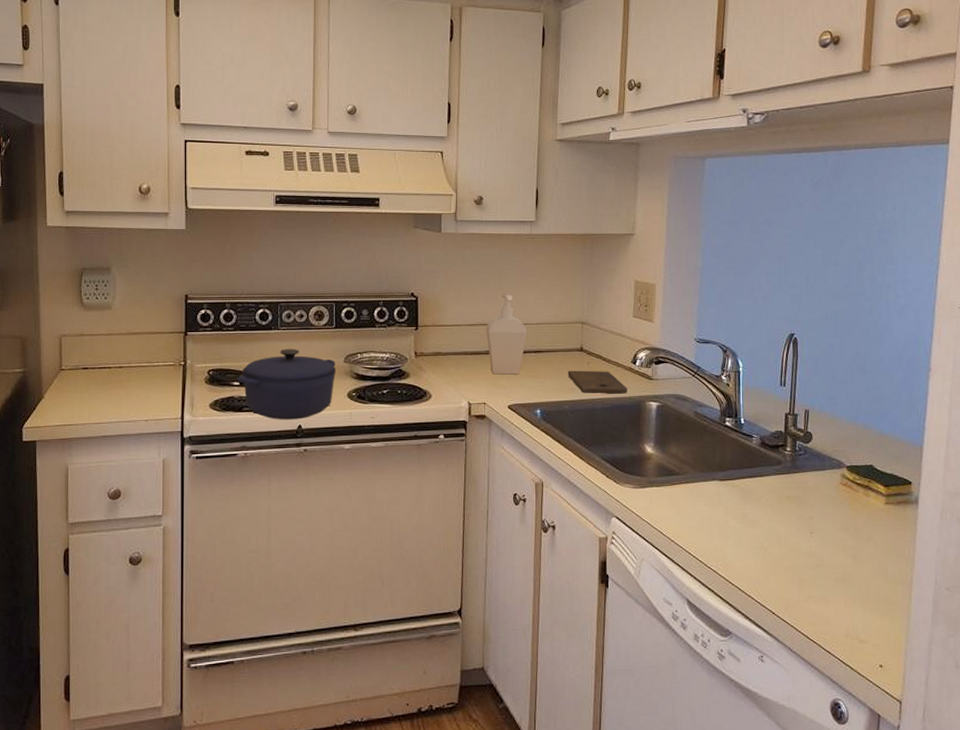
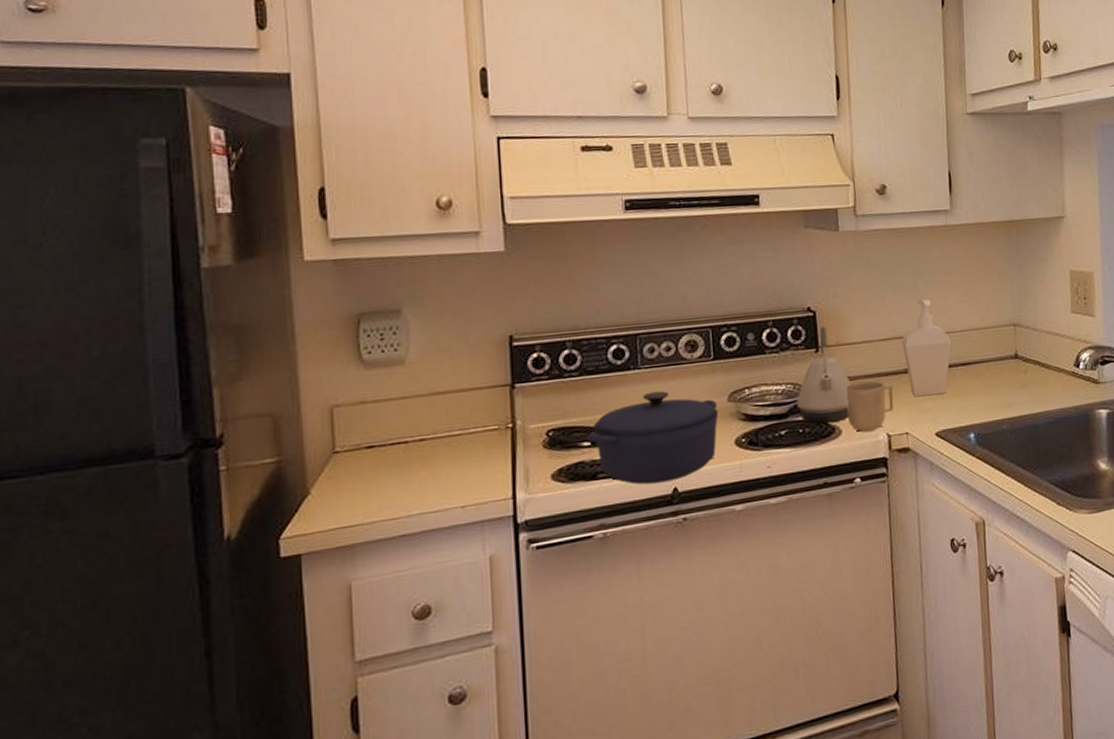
kettle: none [397,310,442,388] -> present [796,326,851,424]
mug: none [436,357,476,400] -> present [846,381,894,433]
cutting board: present [567,370,627,394] -> none [1002,378,1073,408]

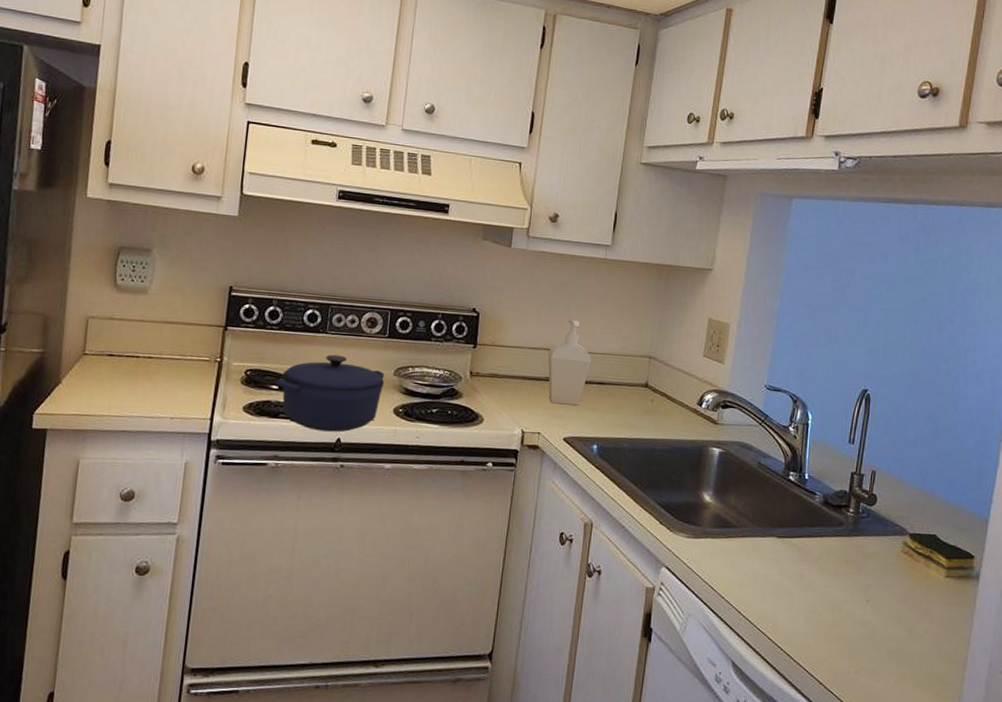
kettle: present [796,326,851,424] -> none [449,327,499,411]
mug: present [846,381,894,433] -> none [490,380,534,426]

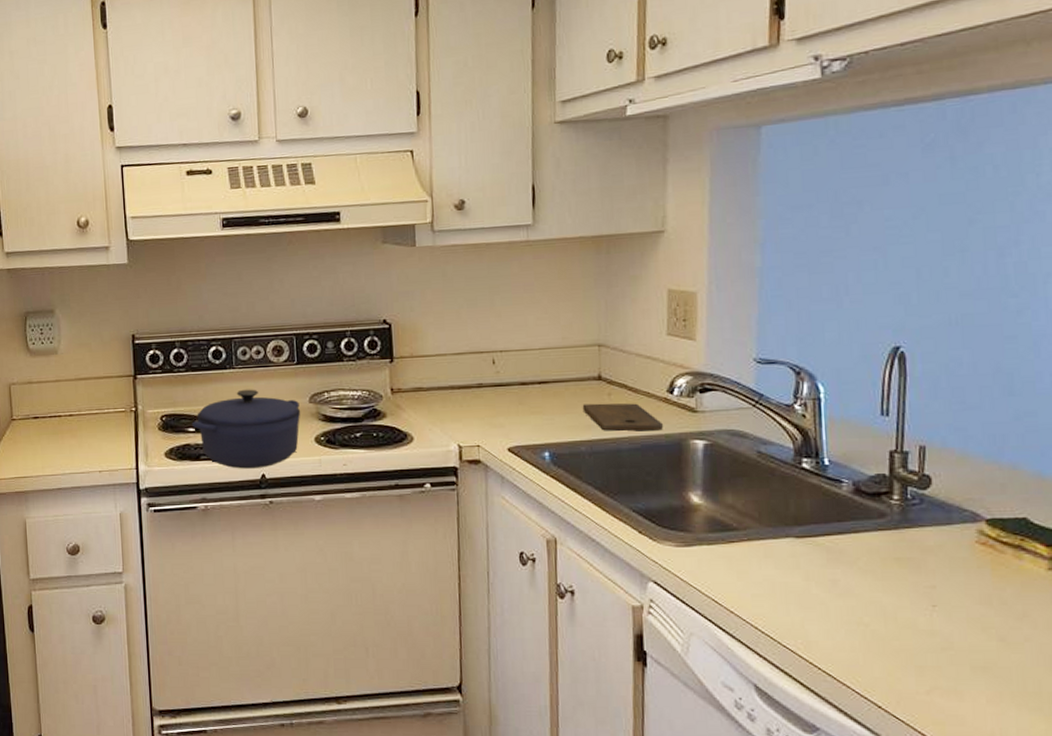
soap bottle: present [548,319,592,406] -> none [475,314,529,412]
cutting board: none [629,406,690,437] -> present [582,403,663,431]

